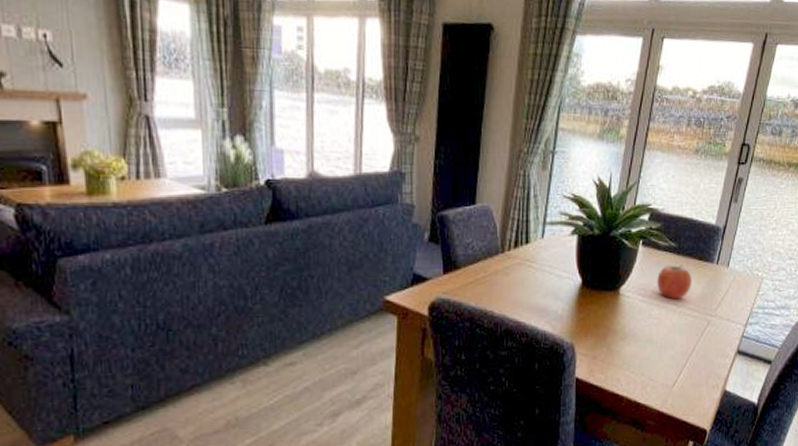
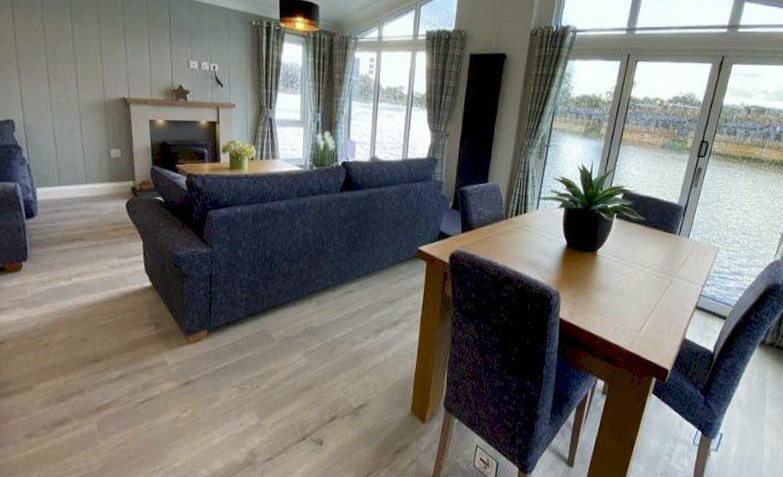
fruit: present [657,264,692,299] -> none [628,234,657,261]

